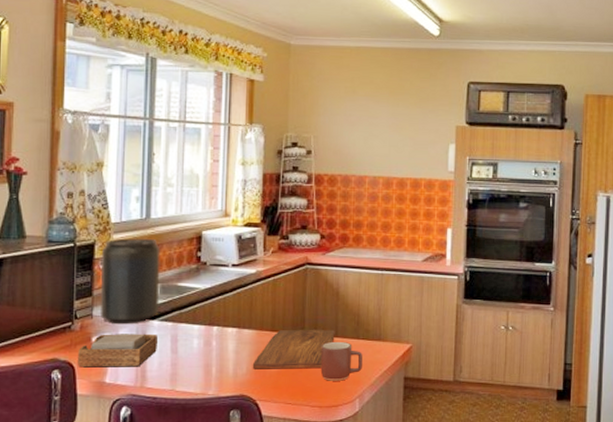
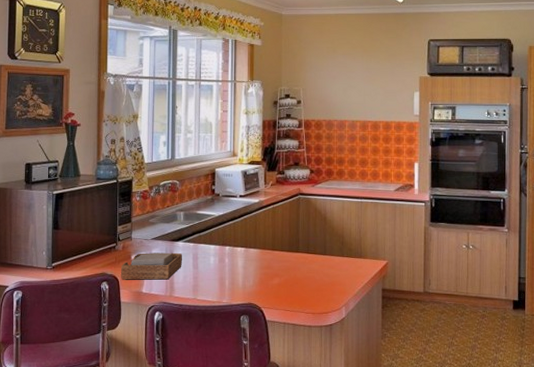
soda can: present [101,238,161,323] -> none [138,175,183,244]
cutting board: present [252,330,335,369] -> none [257,249,324,282]
mug: present [320,341,362,381] -> none [313,258,347,292]

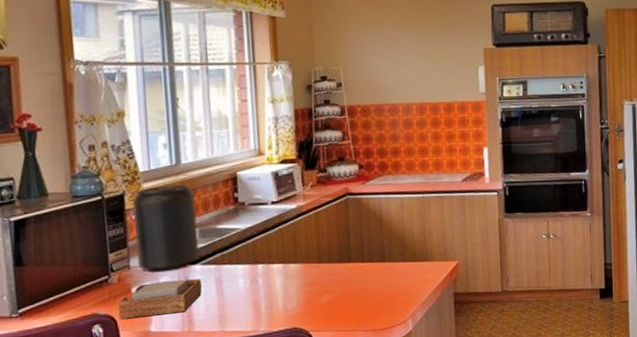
soda can: none [138,175,183,244] -> present [133,184,200,272]

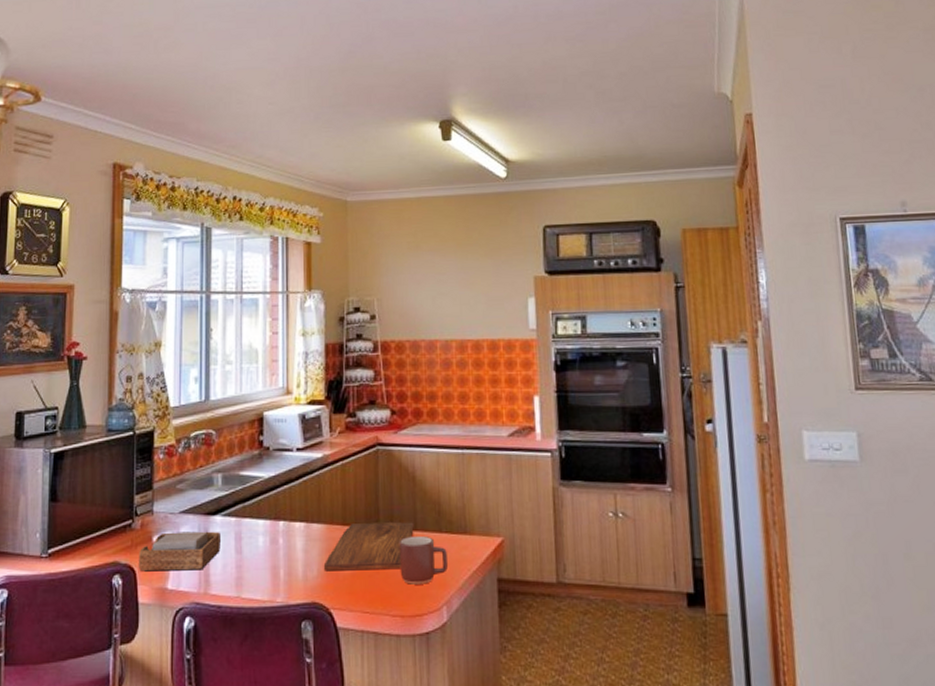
soda can: present [133,184,200,272] -> none [162,422,222,520]
cutting board: none [301,255,382,302] -> present [323,522,414,571]
mug: none [369,265,412,305] -> present [399,535,448,585]

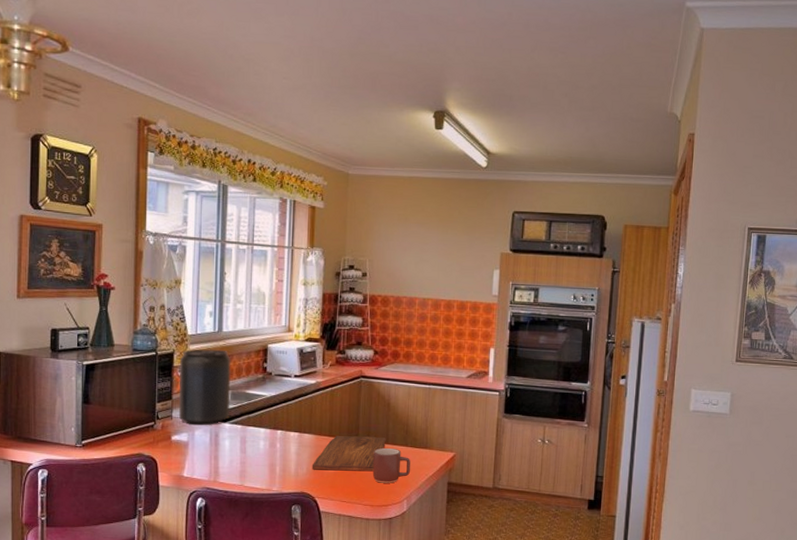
napkin holder: present [138,531,222,572] -> none [159,433,229,464]
soda can: none [162,422,222,520] -> present [179,349,231,425]

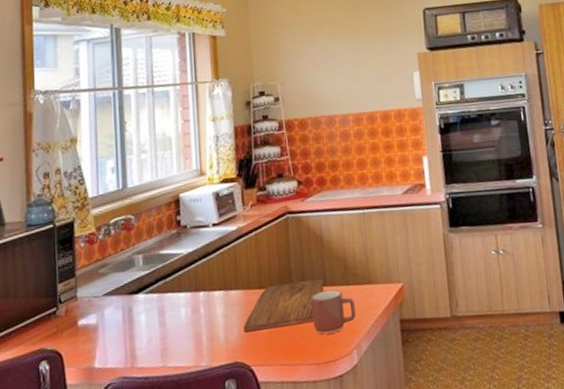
soda can: present [179,349,231,425] -> none [82,208,144,302]

